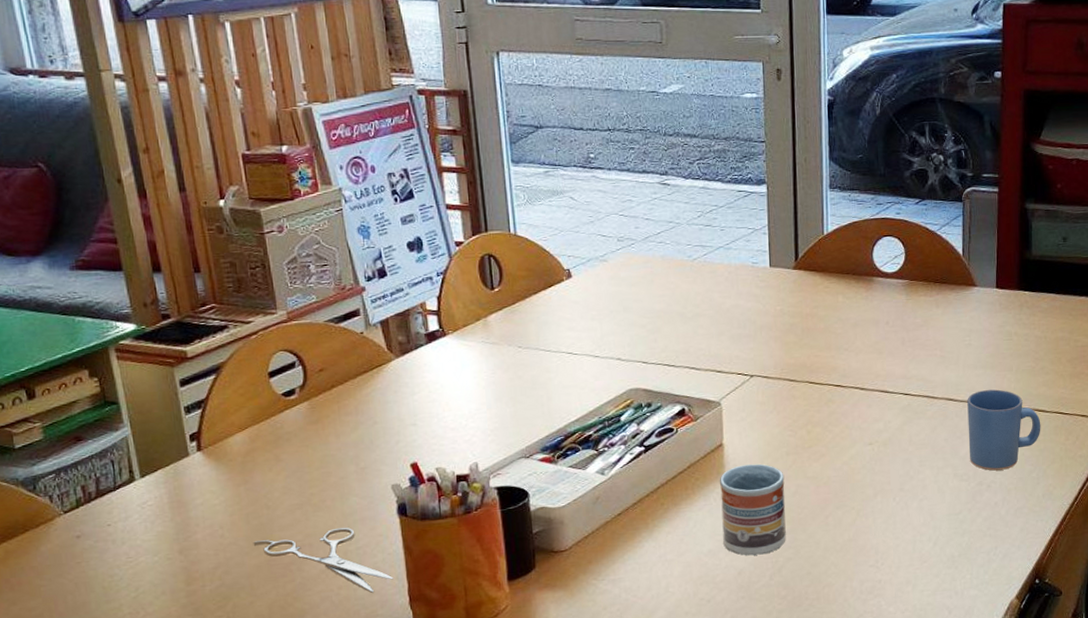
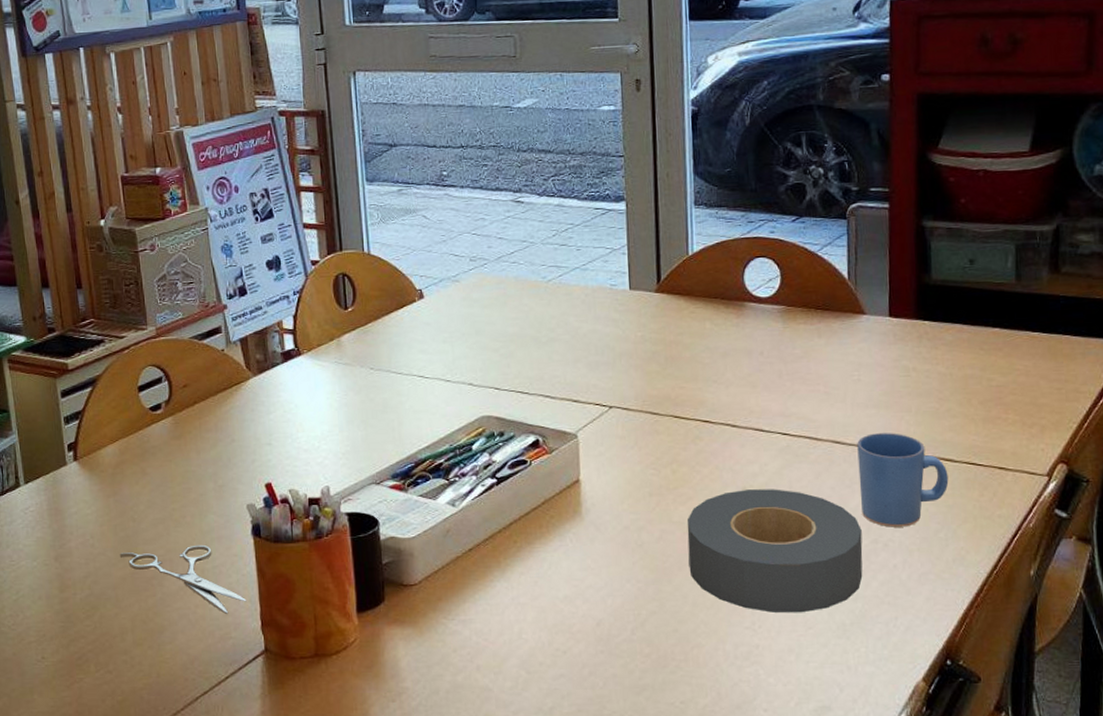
cup: present [719,464,786,556] -> none [575,504,650,606]
adhesive tape: none [820,443,970,551] -> present [687,489,863,612]

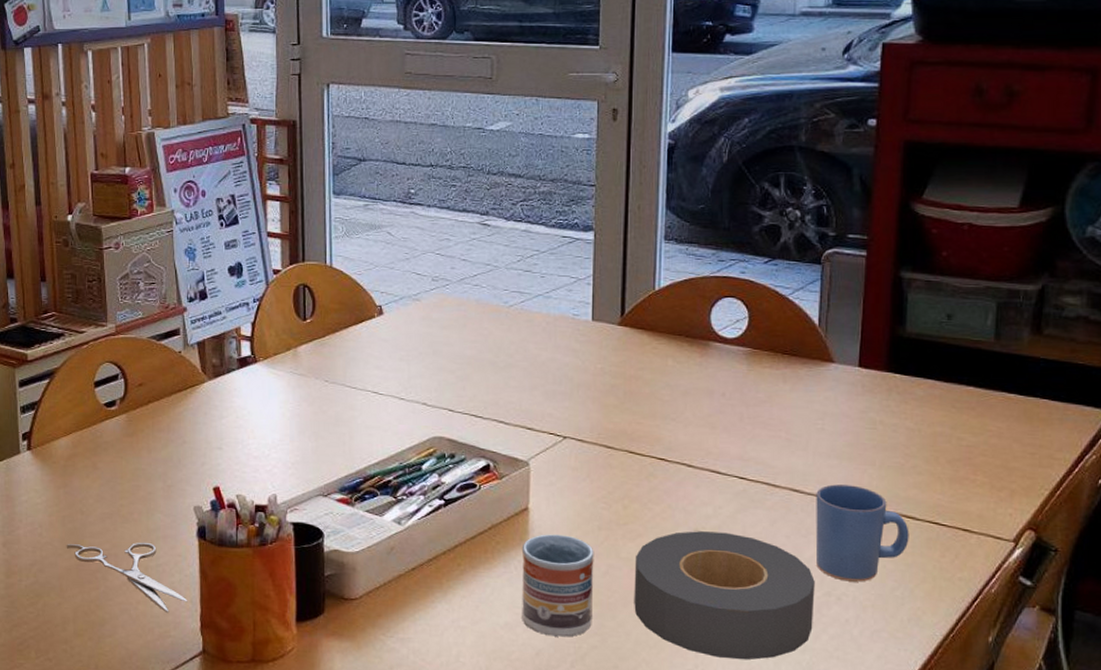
cup: none [575,504,650,606] -> present [521,534,594,637]

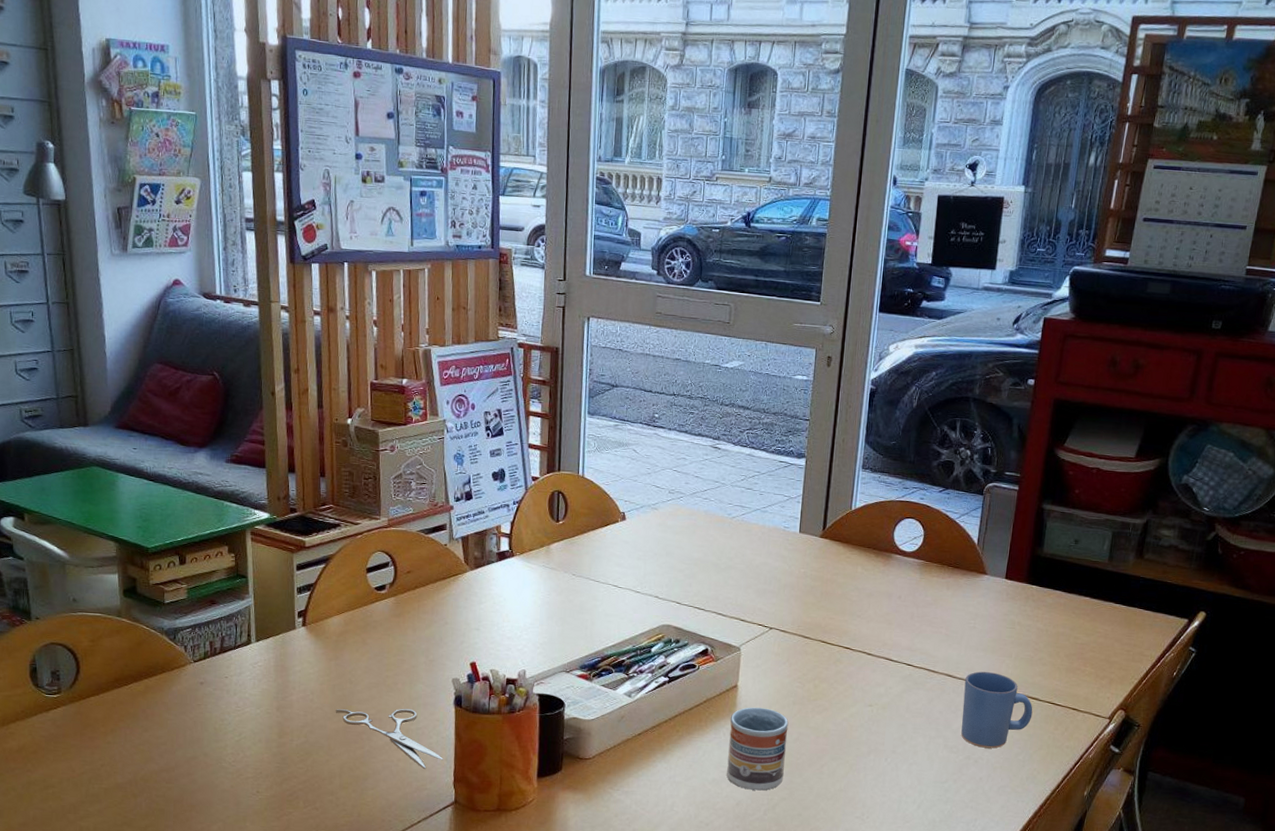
adhesive tape: present [634,531,815,659] -> none [817,706,959,809]

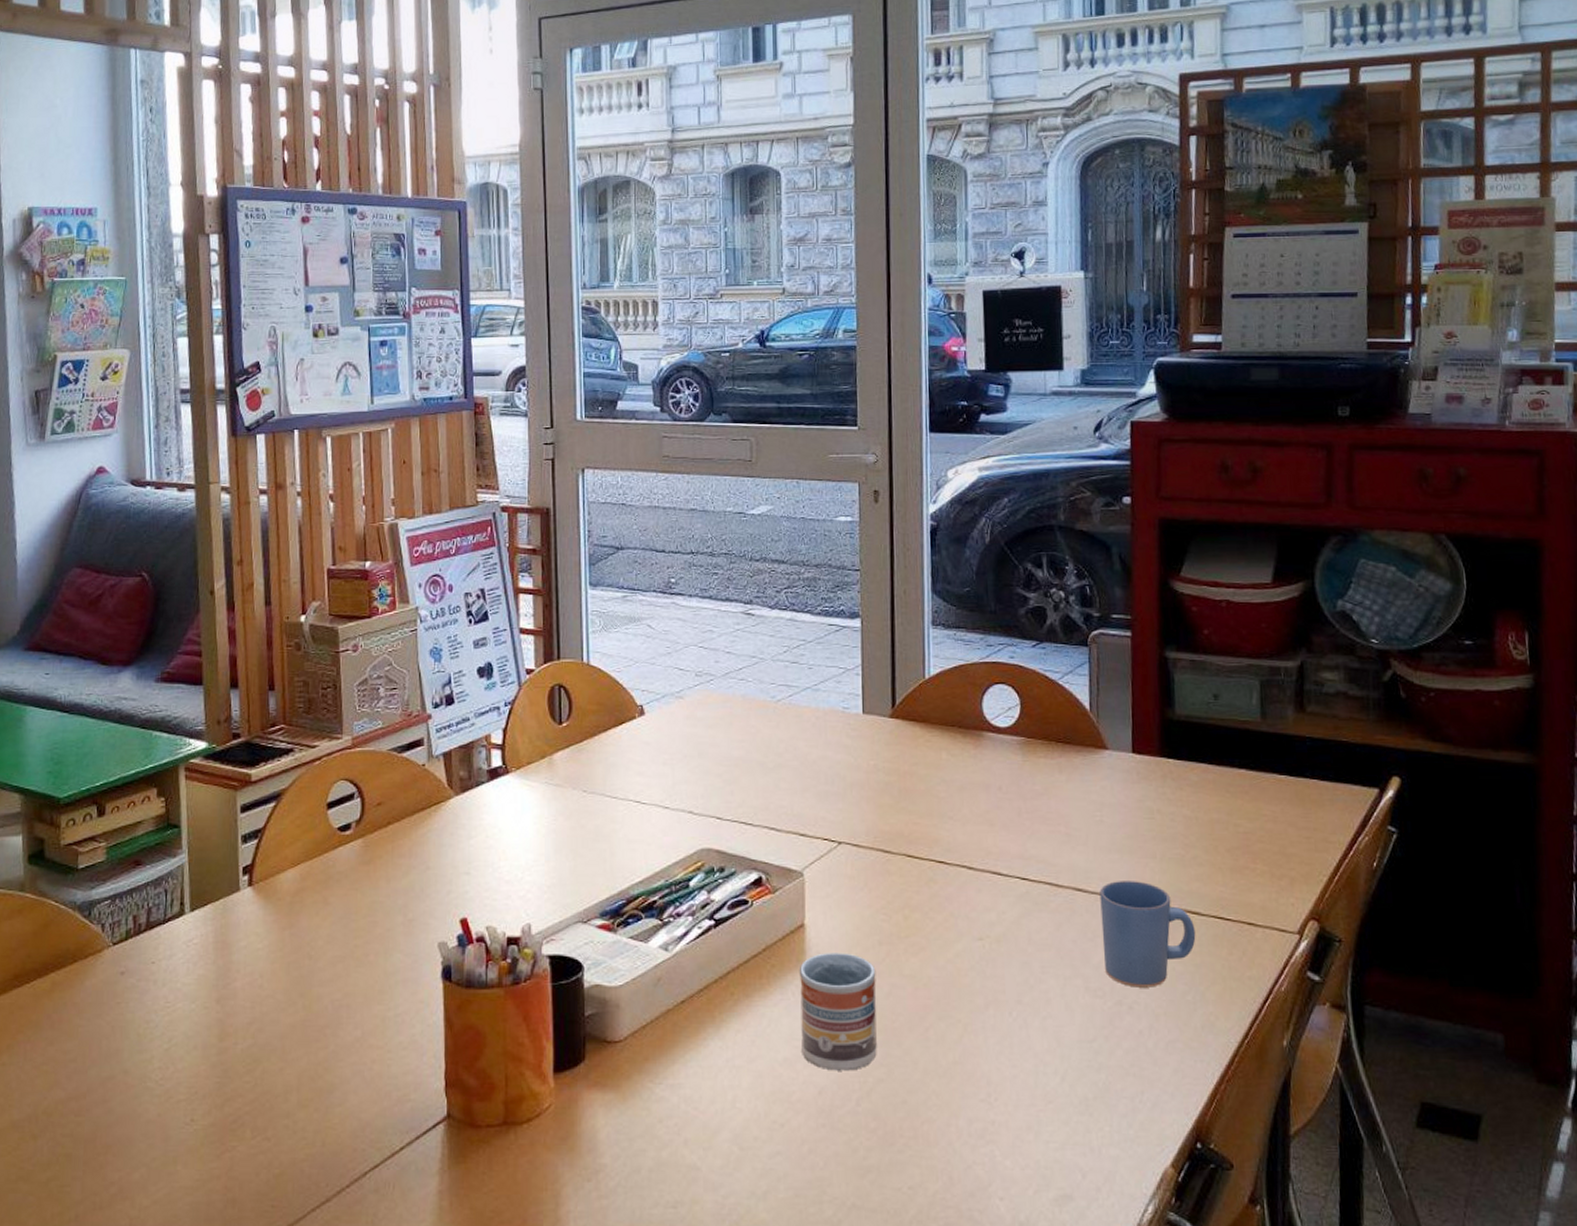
scissors: present [335,708,443,770] -> none [290,988,431,1073]

